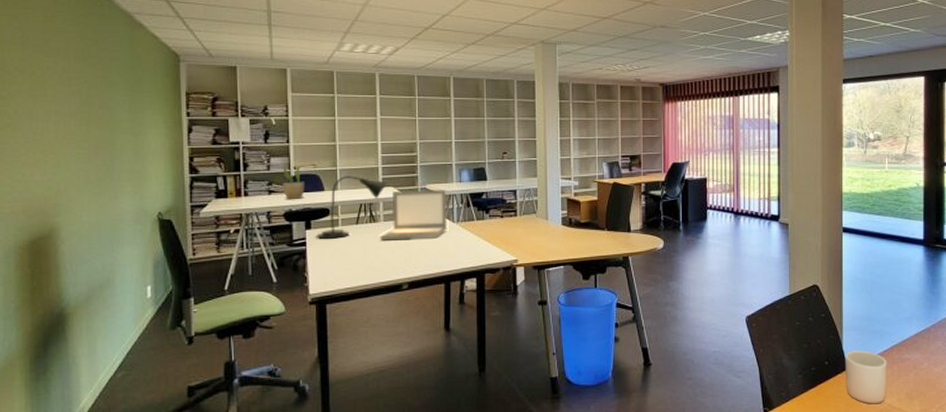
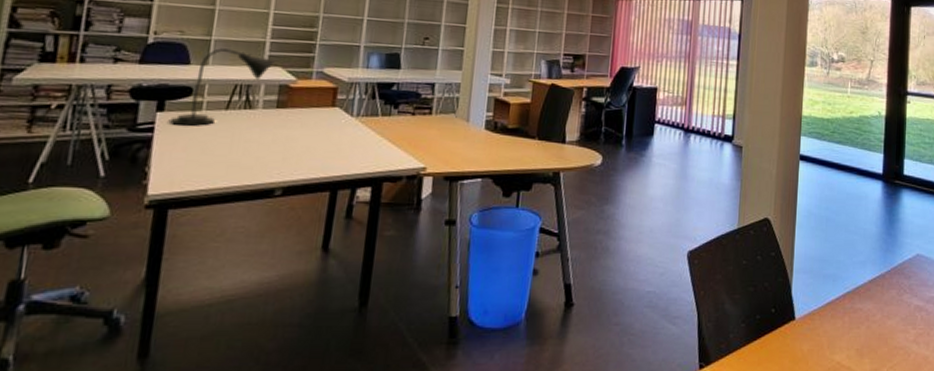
potted plant: present [283,166,305,200] -> none [134,31,166,73]
laptop: present [380,189,447,242] -> none [254,72,348,136]
mug: present [844,350,887,404] -> none [792,297,838,362]

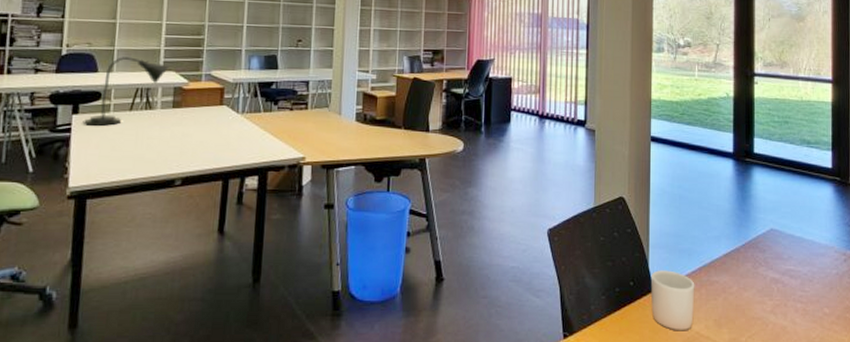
mug: none [792,297,838,362] -> present [650,270,695,331]

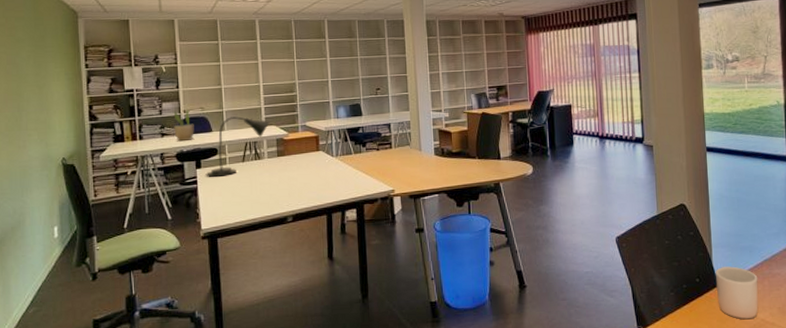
potted plant: none [51,44,77,81] -> present [174,109,194,142]

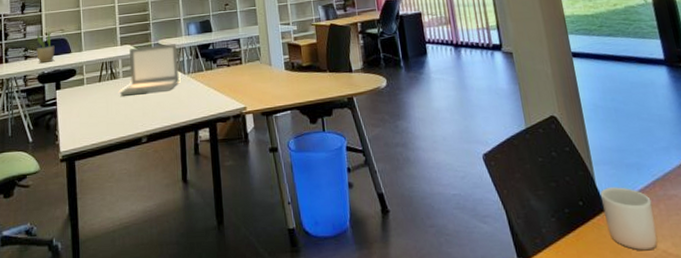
desk lamp: present [204,116,270,177] -> none [63,37,125,98]
laptop: none [265,125,327,177] -> present [120,43,180,96]

